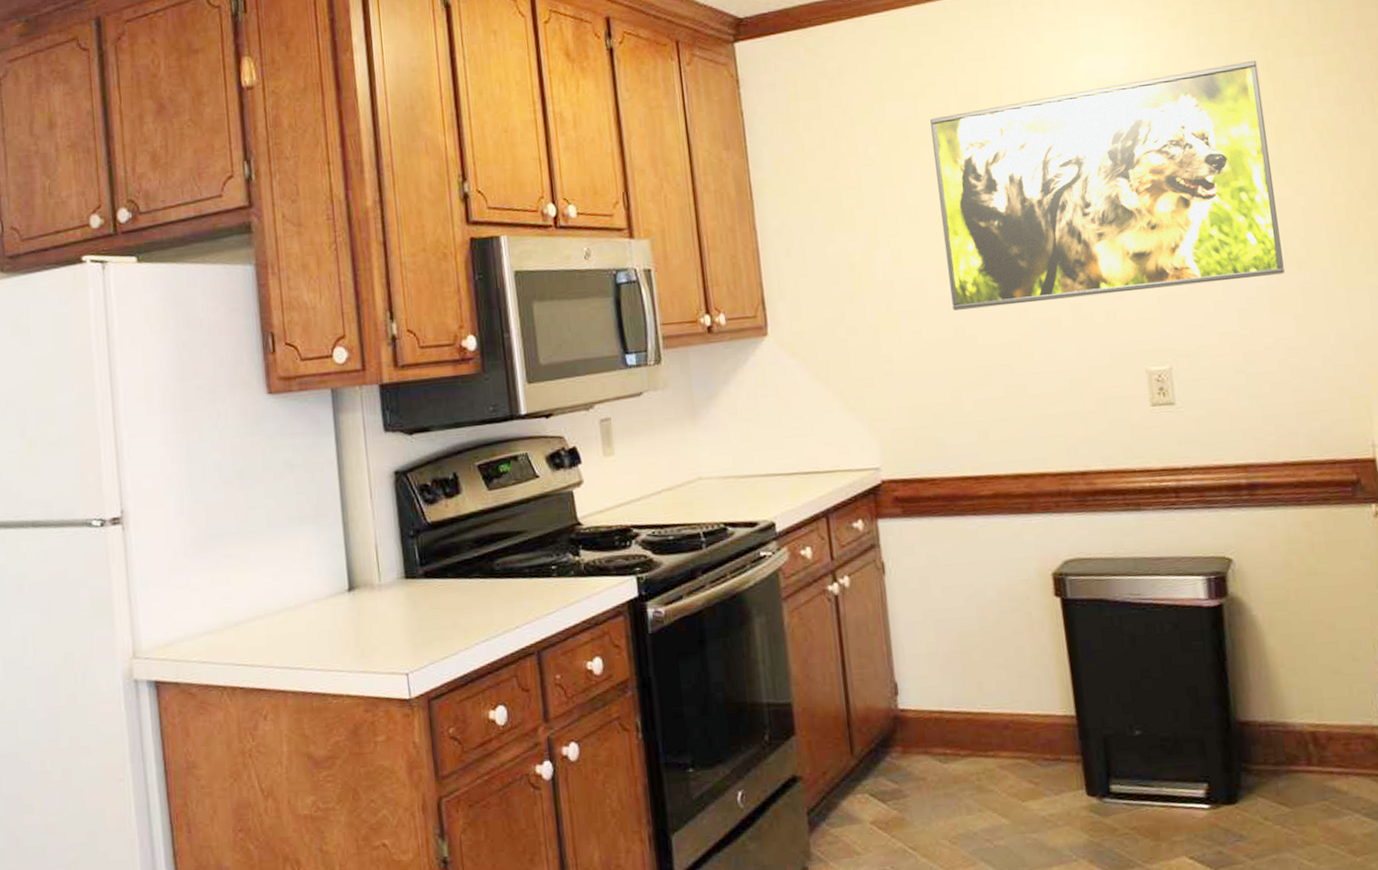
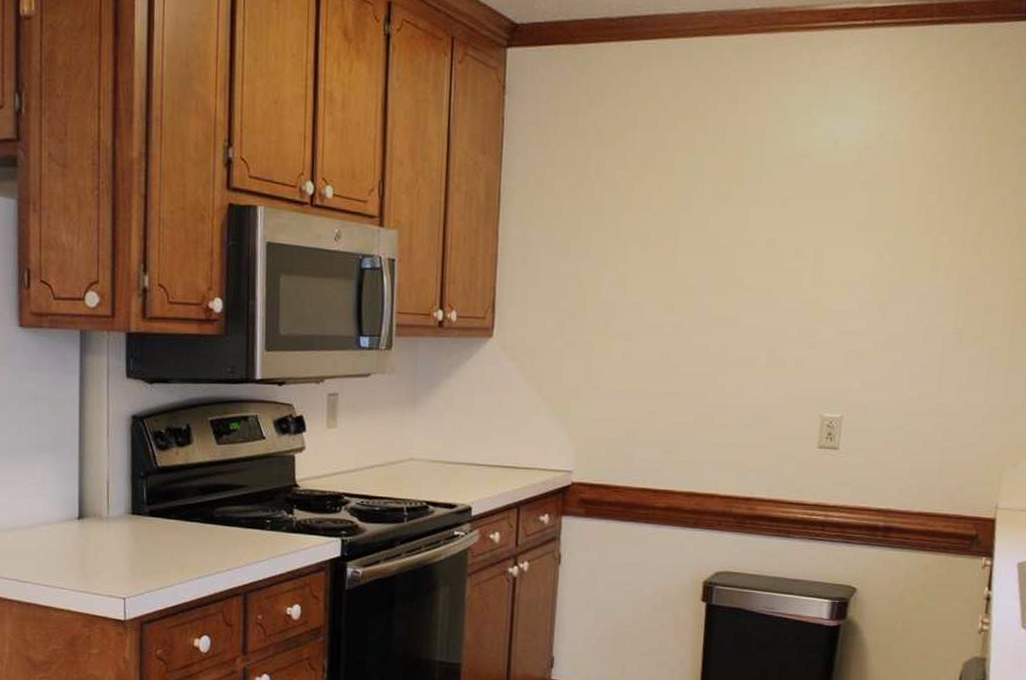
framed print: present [930,60,1285,311] -> none [663,142,981,346]

